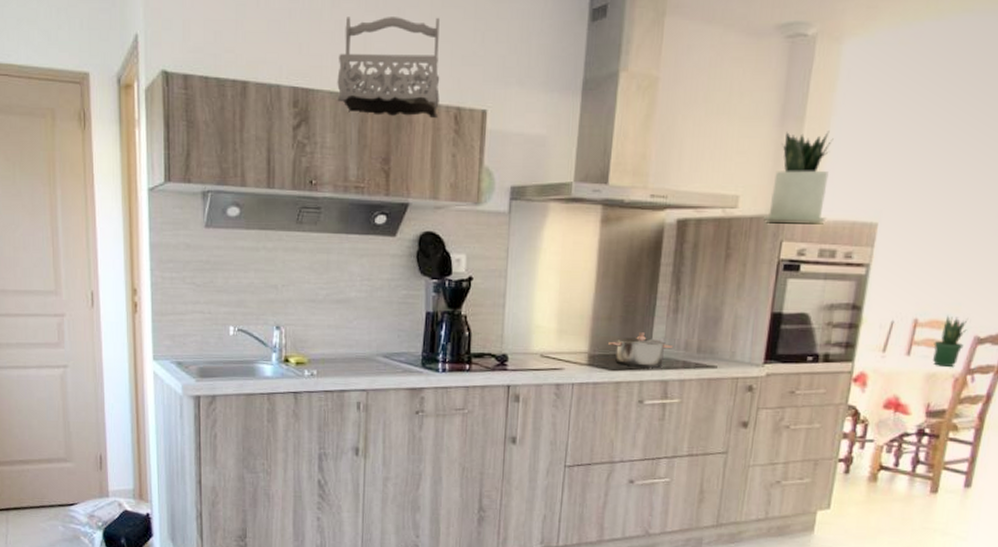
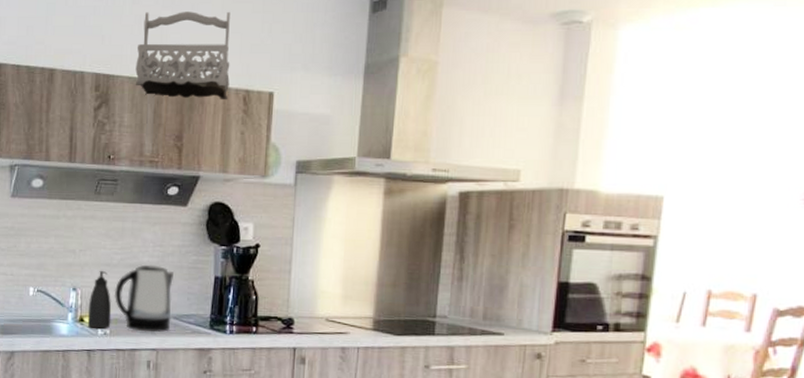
soap dispenser: none [293,306,318,370] -> present [87,270,112,330]
kettle: none [320,300,383,372] -> present [114,264,174,332]
cooking pot: present [608,332,674,368] -> none [393,299,459,334]
planter: present [763,131,833,224] -> none [545,109,613,197]
planter: present [933,315,969,367] -> none [730,287,766,339]

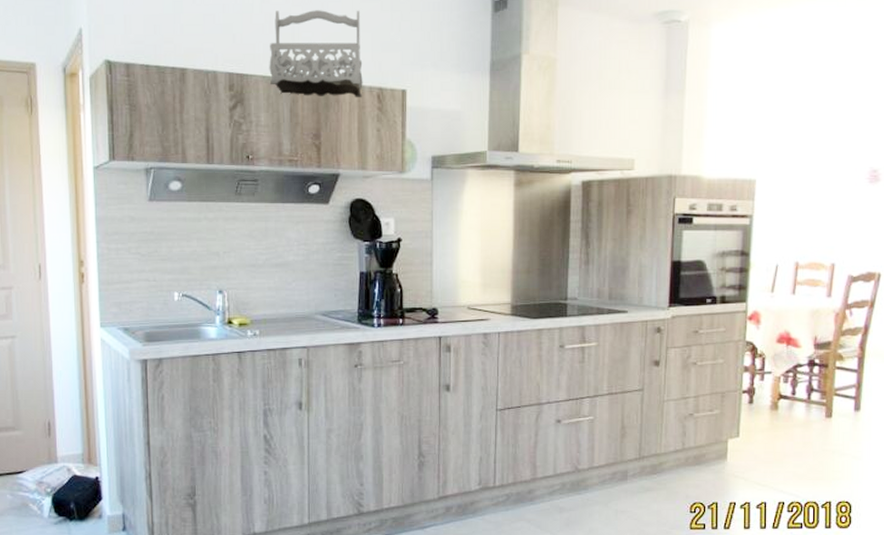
soap dispenser: present [87,270,112,330] -> none [236,271,260,331]
kettle: present [114,264,174,332] -> none [261,263,320,331]

